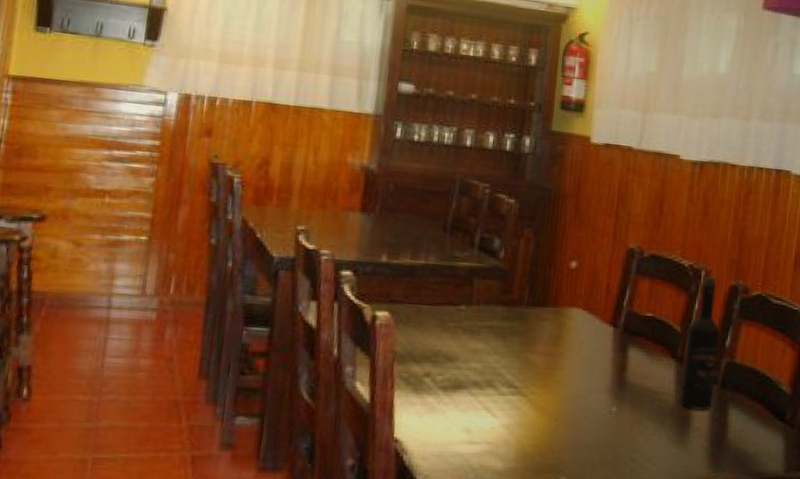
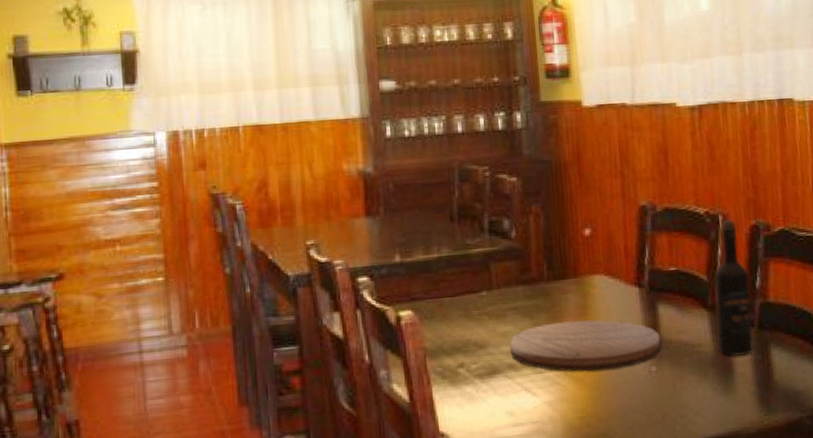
cutting board: none [478,347,626,403] -> present [510,320,661,372]

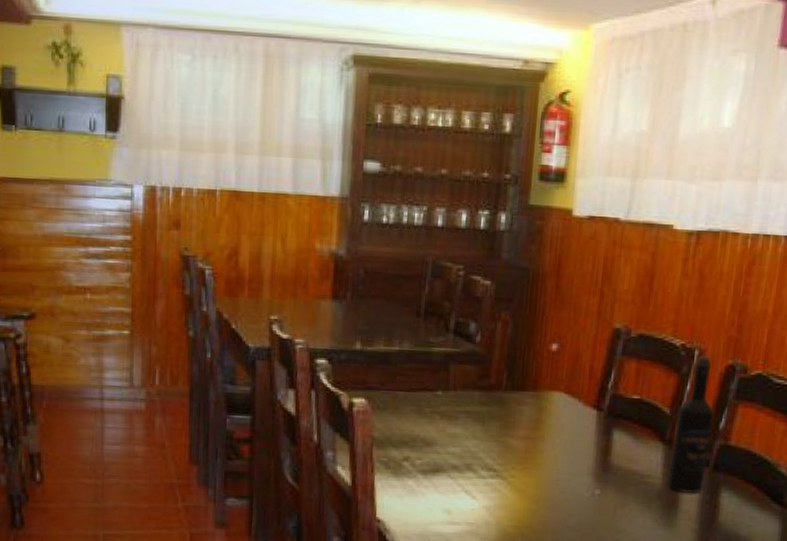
cutting board: present [510,320,661,372] -> none [457,432,610,486]

